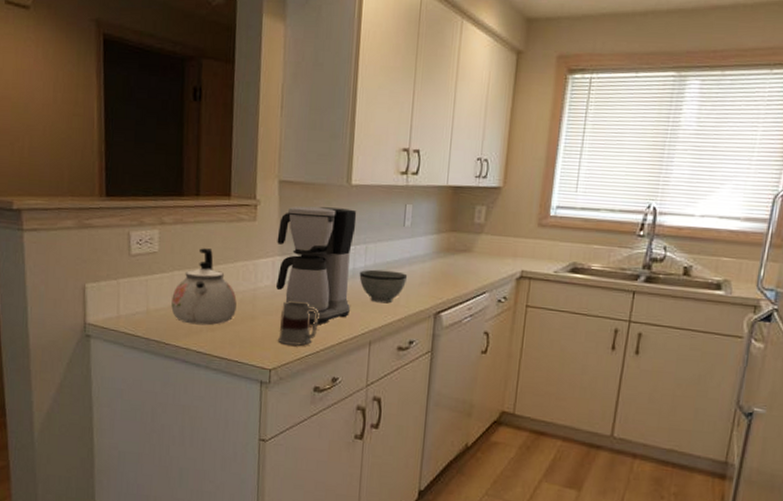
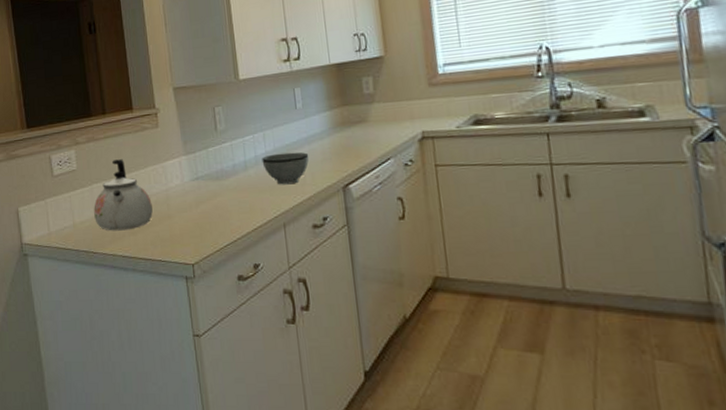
coffee maker: present [276,206,357,325] -> none [179,102,259,216]
mug: present [278,300,319,346] -> none [195,194,231,238]

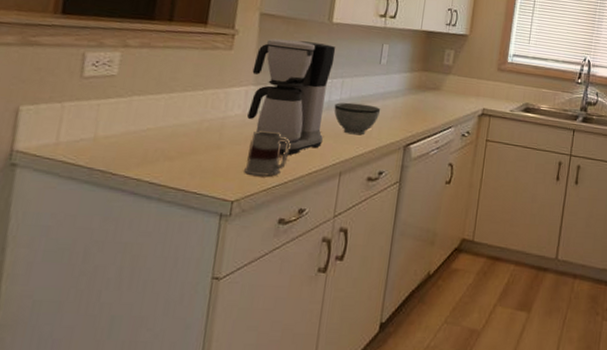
kettle: present [94,159,153,231] -> none [124,73,203,155]
coffee maker: none [179,102,259,216] -> present [247,38,336,155]
mug: none [195,194,231,238] -> present [244,130,291,176]

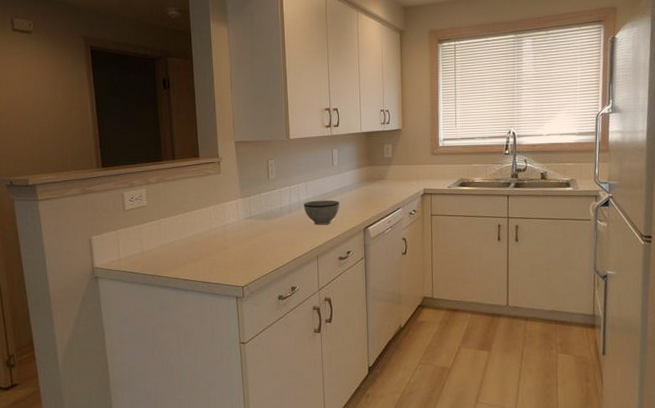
mug: present [244,130,291,176] -> none [247,230,277,266]
coffee maker: present [247,38,336,155] -> none [238,157,299,248]

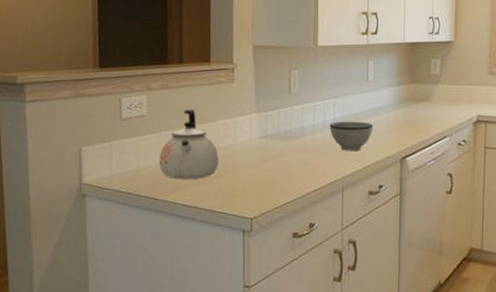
kettle: none [160,199,212,259] -> present [159,109,219,180]

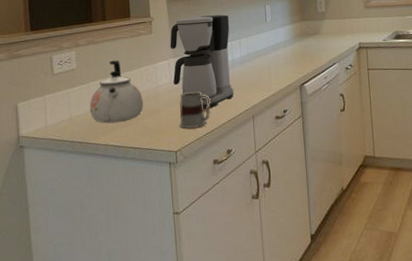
coffee maker: none [253,67,324,175] -> present [170,14,234,109]
mug: none [258,153,295,195] -> present [180,91,211,129]
bowl: present [329,121,374,152] -> none [237,57,275,84]

